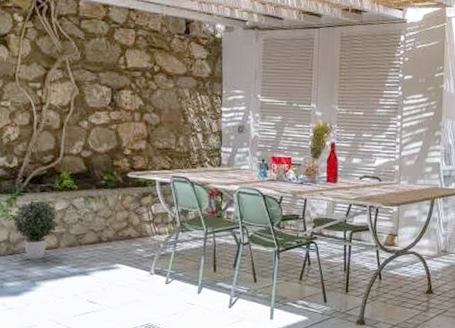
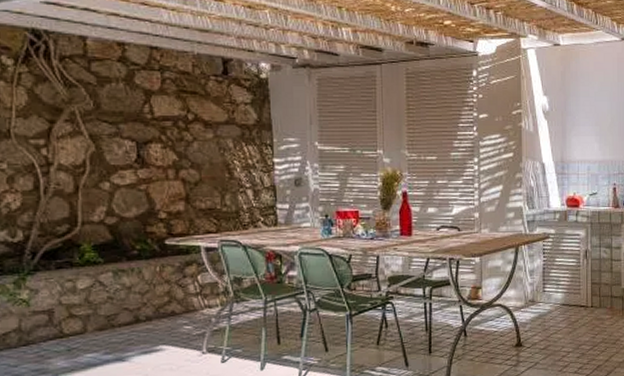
potted plant: present [12,200,59,260] -> none [23,279,84,349]

